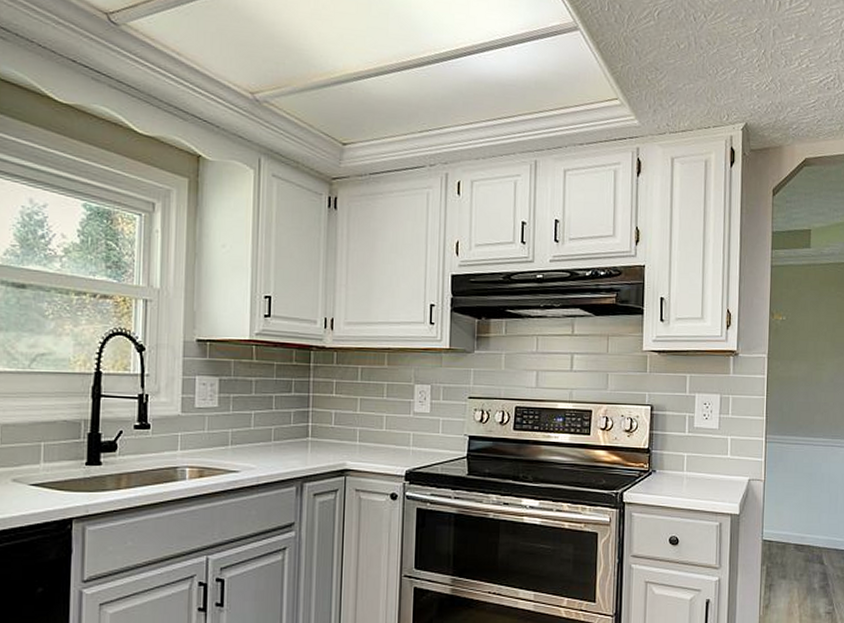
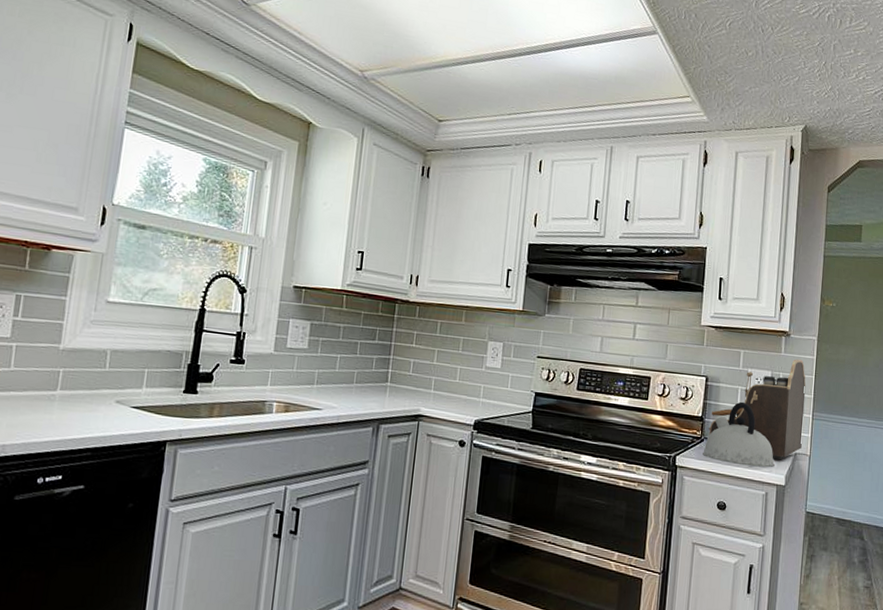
kettle: none [650,429,729,497] -> present [701,401,776,468]
spice rack: none [656,379,758,488] -> present [708,359,806,460]

